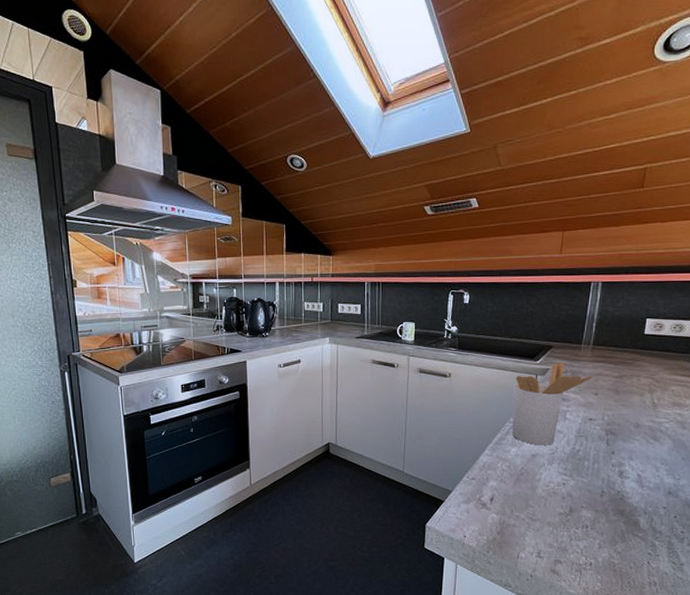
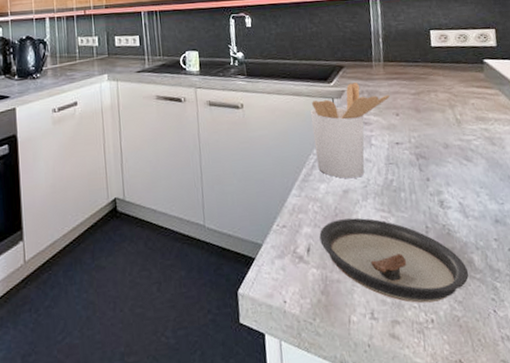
saucer: none [503,478,632,550] -> present [319,218,469,304]

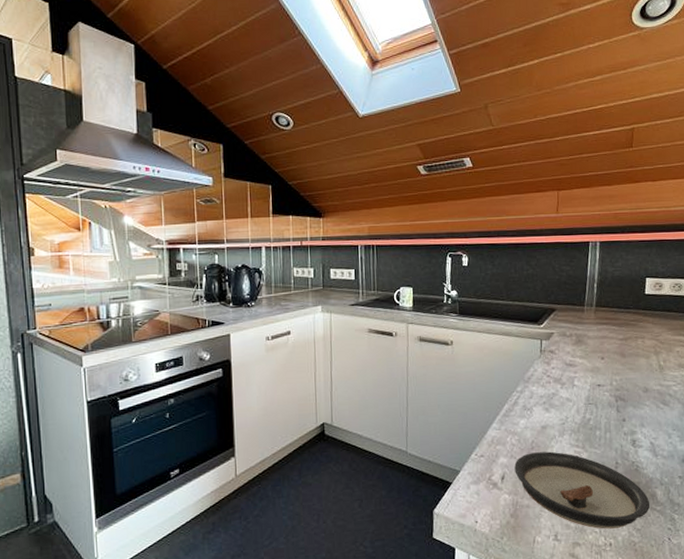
utensil holder: present [310,82,391,179] -> none [517,325,598,416]

